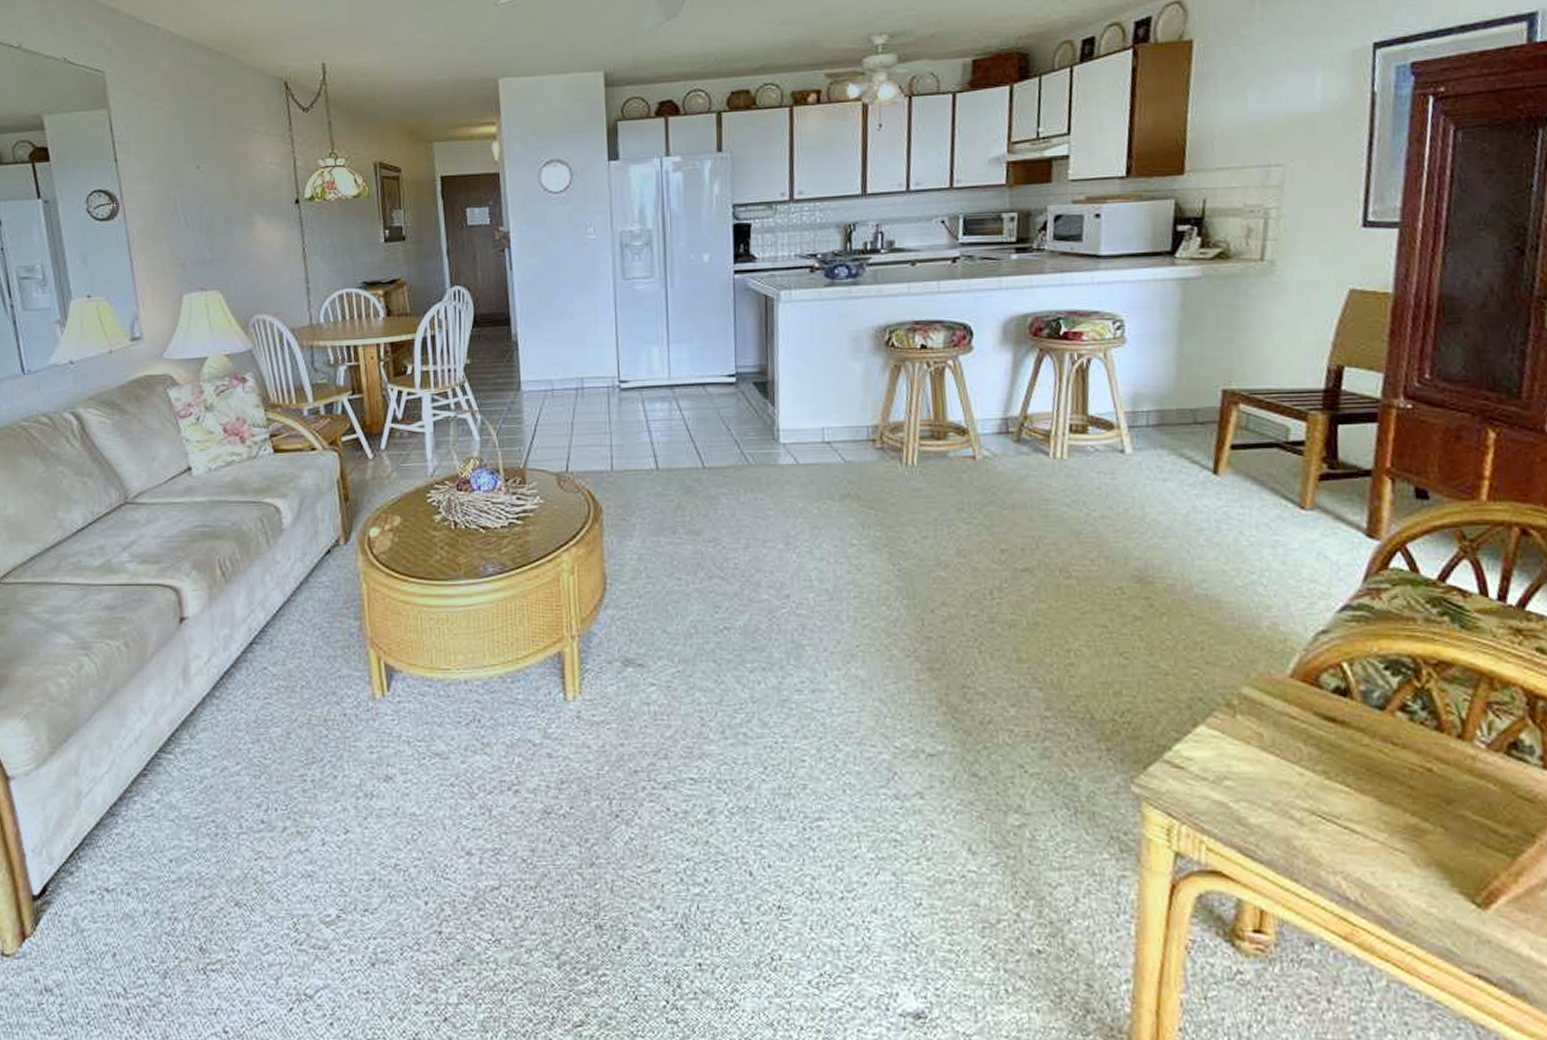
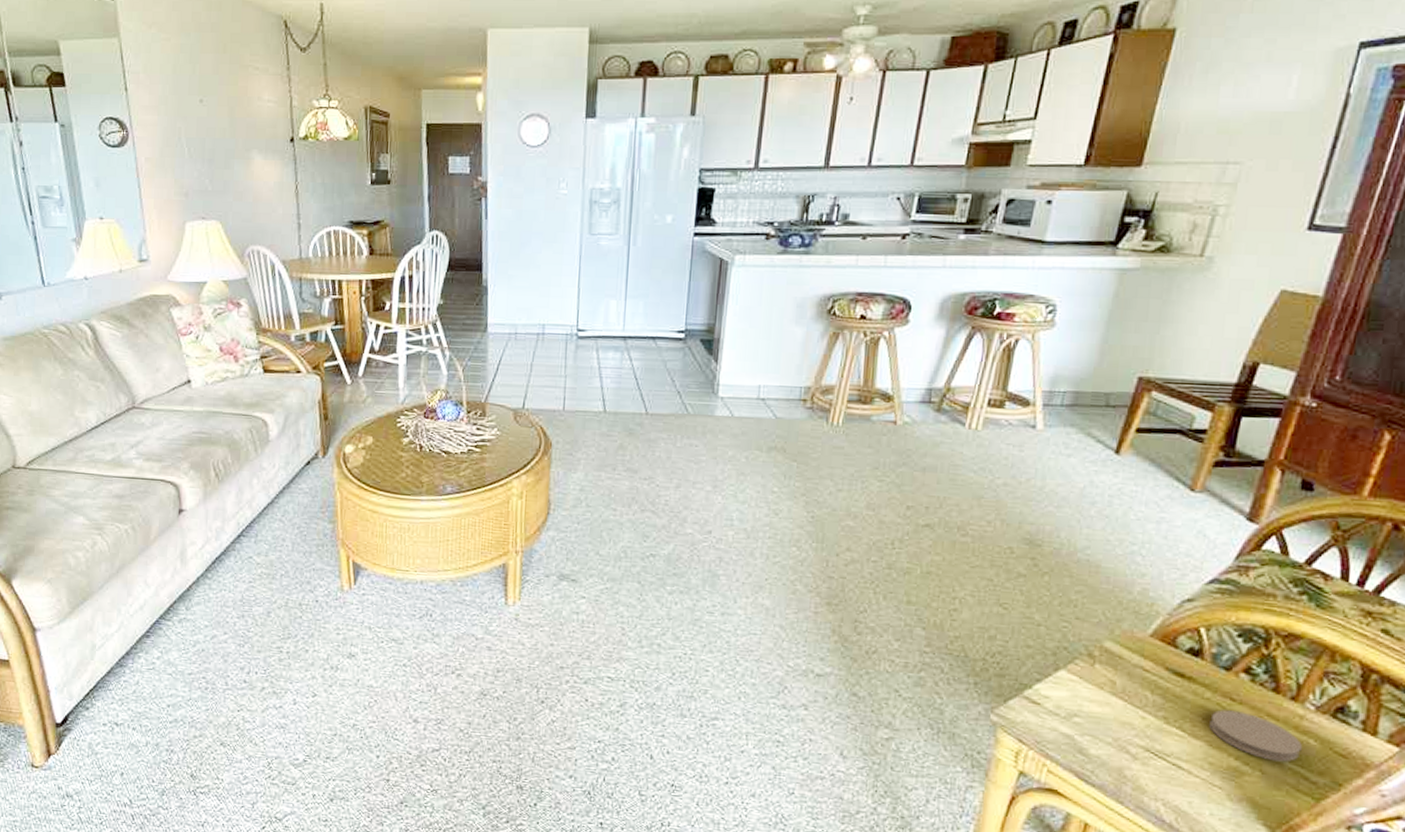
coaster: none [1375,757,1482,814] -> present [1209,710,1302,762]

